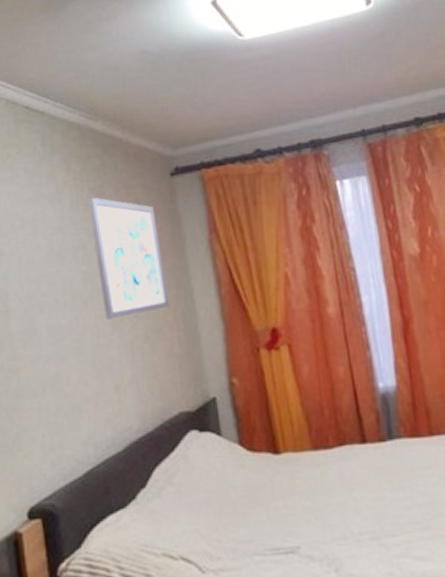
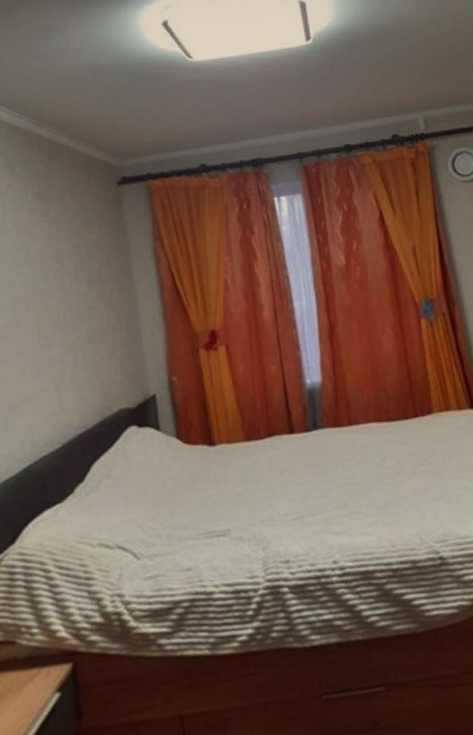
wall art: present [88,197,169,320] -> none [32,201,112,321]

